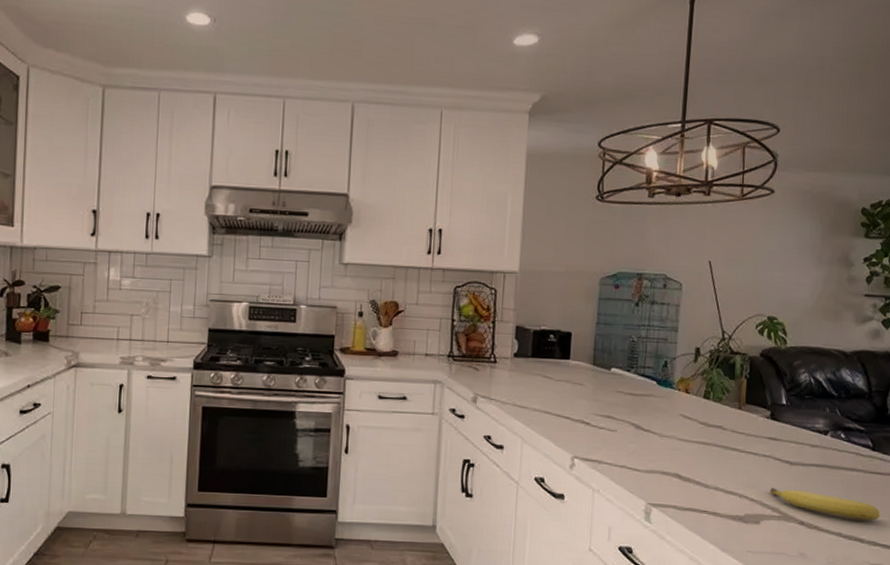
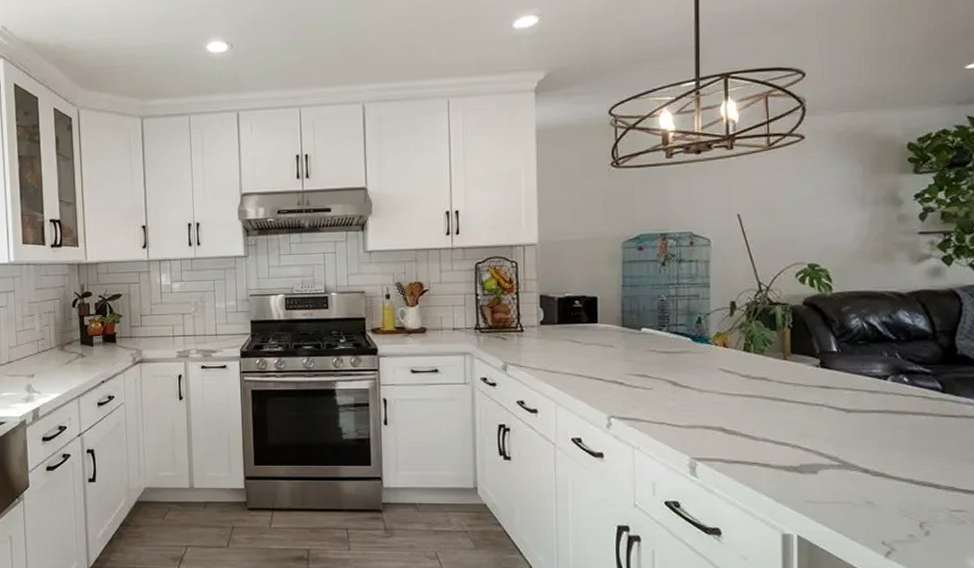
fruit: present [769,487,880,521] -> none [826,436,958,465]

